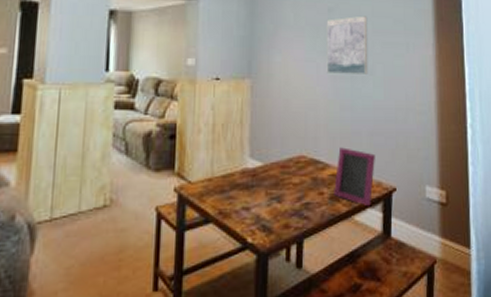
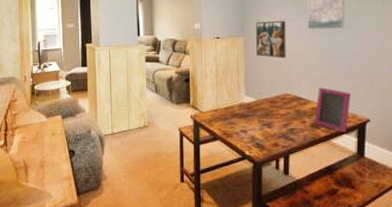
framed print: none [266,60,302,110] -> present [256,20,286,59]

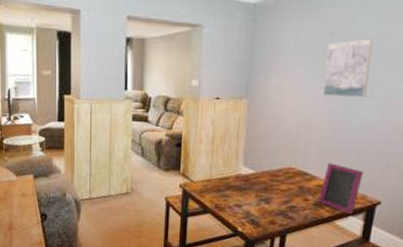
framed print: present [256,20,286,59] -> none [261,82,299,128]

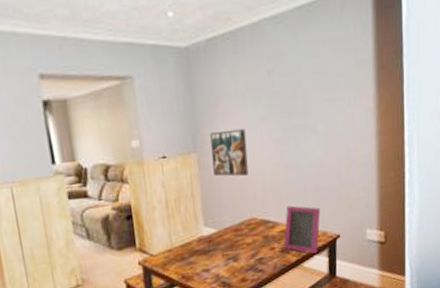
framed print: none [261,82,299,128] -> present [210,128,249,177]
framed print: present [322,38,374,97] -> none [266,74,311,138]

